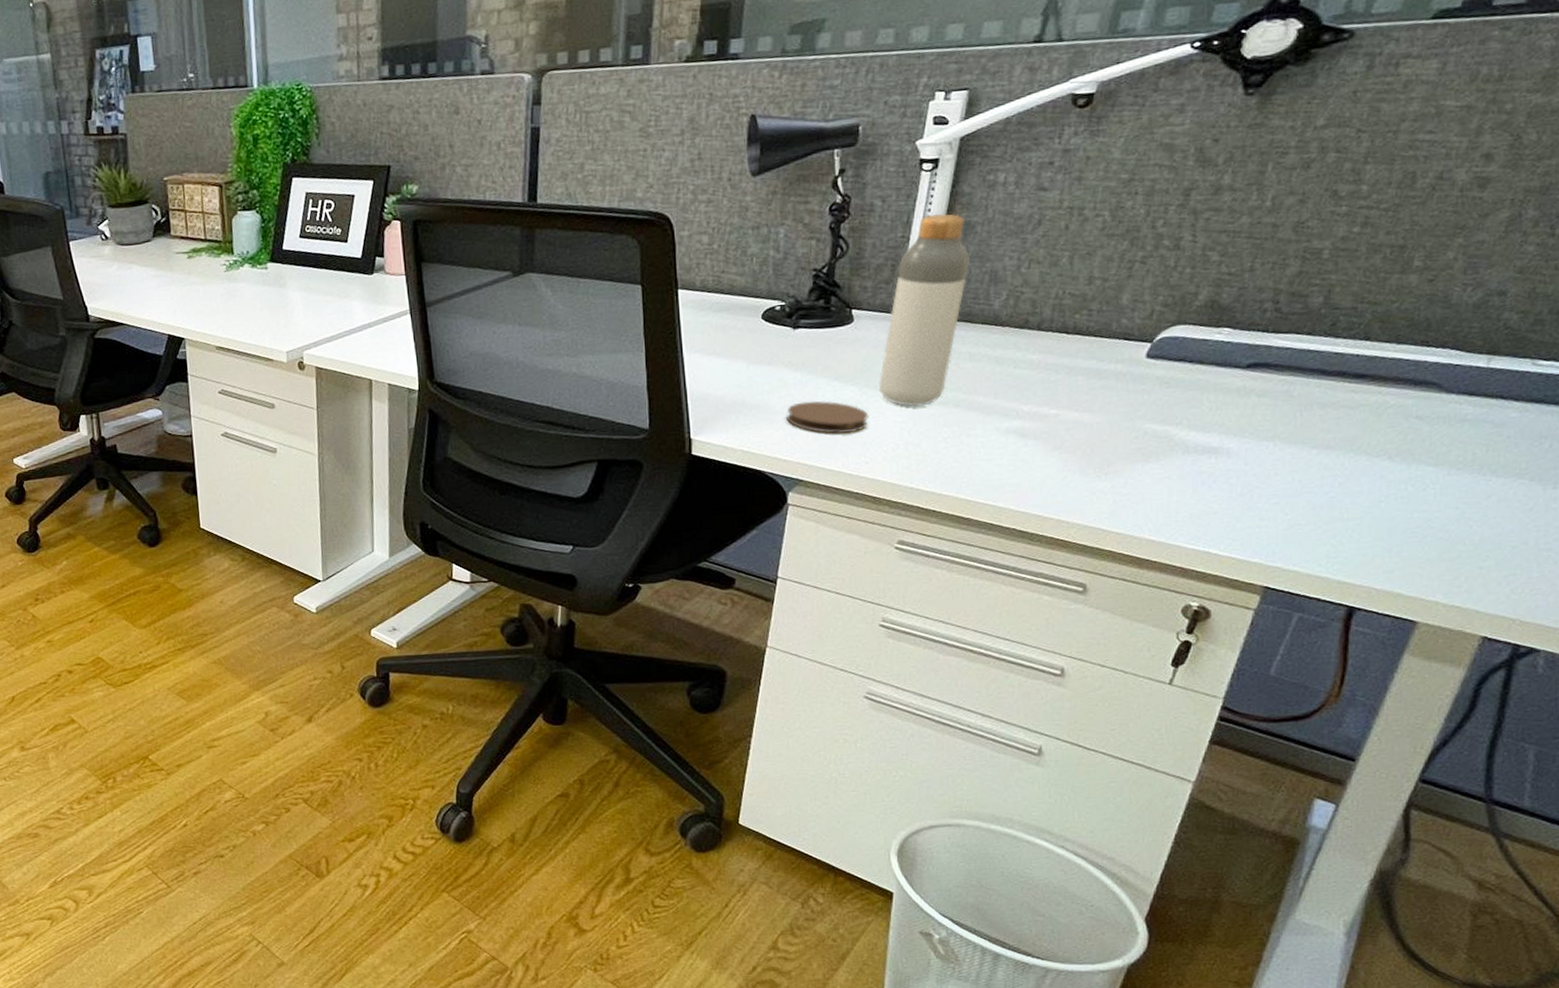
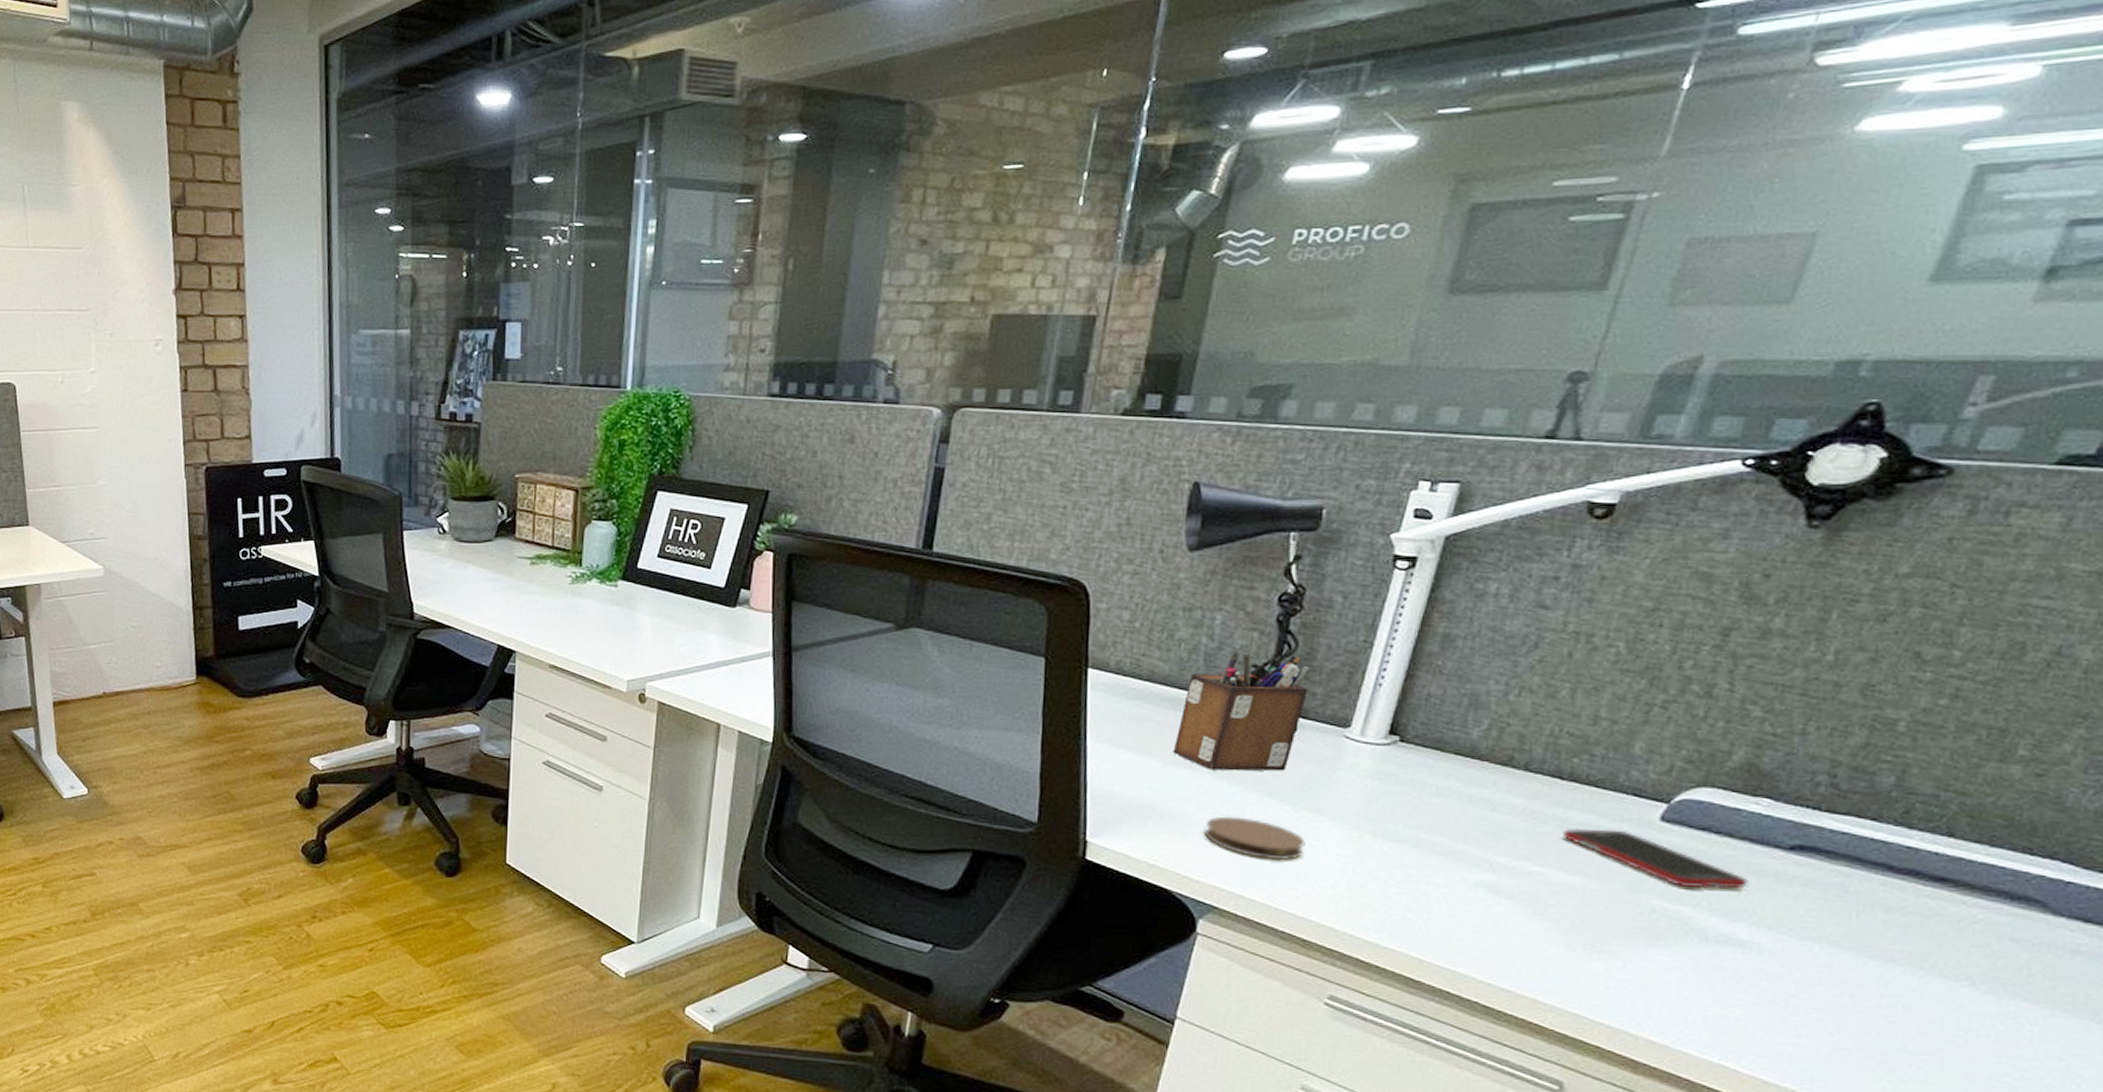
desk organizer: none [754,253,860,365] -> present [1173,651,1309,771]
bottle: present [878,212,969,407] -> none [1320,619,1446,841]
cell phone: none [1071,370,1217,411] -> present [1563,828,1748,889]

